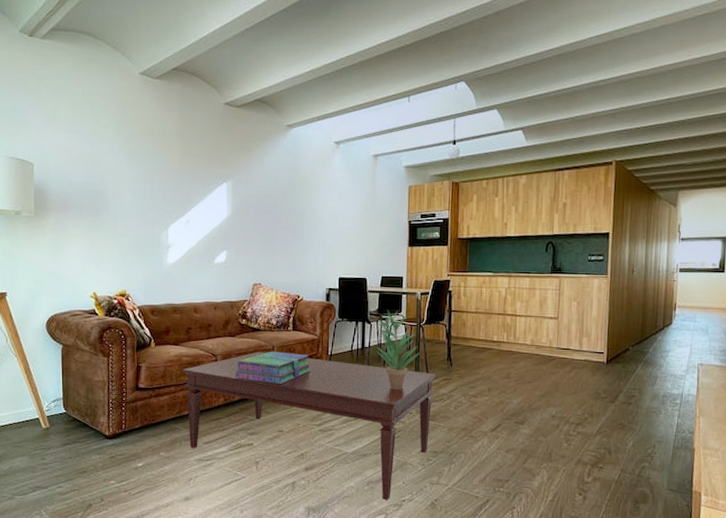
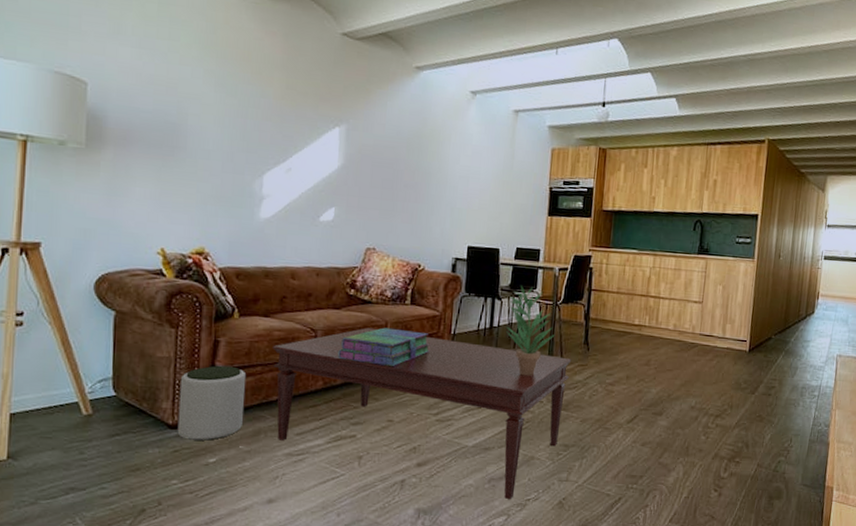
plant pot: none [112,386,163,449] -> present [177,365,247,441]

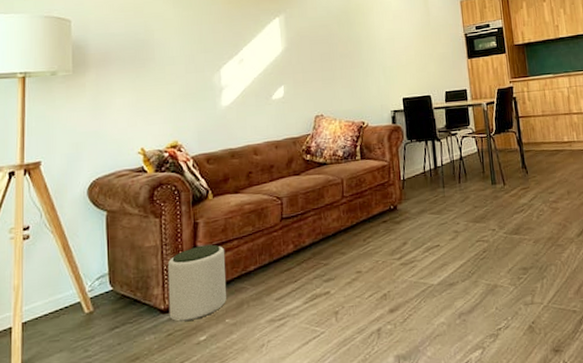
coffee table: present [273,327,572,500] -> none [245,184,516,332]
stack of books: present [338,327,430,367] -> none [303,183,384,221]
potted plant: present [506,286,555,376] -> none [447,124,494,208]

